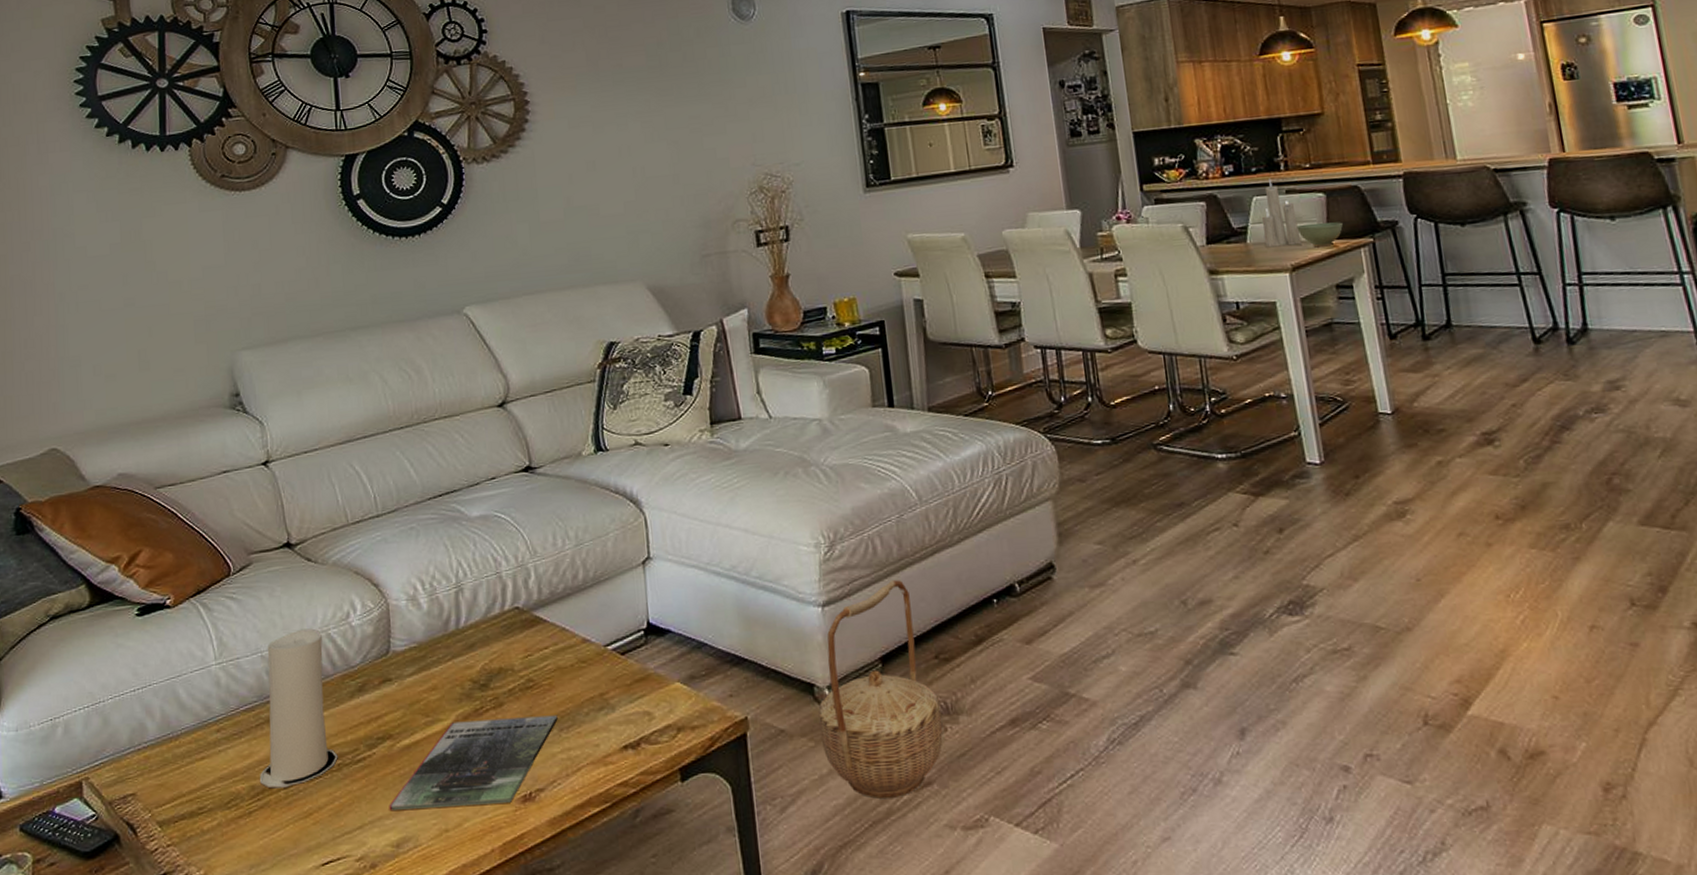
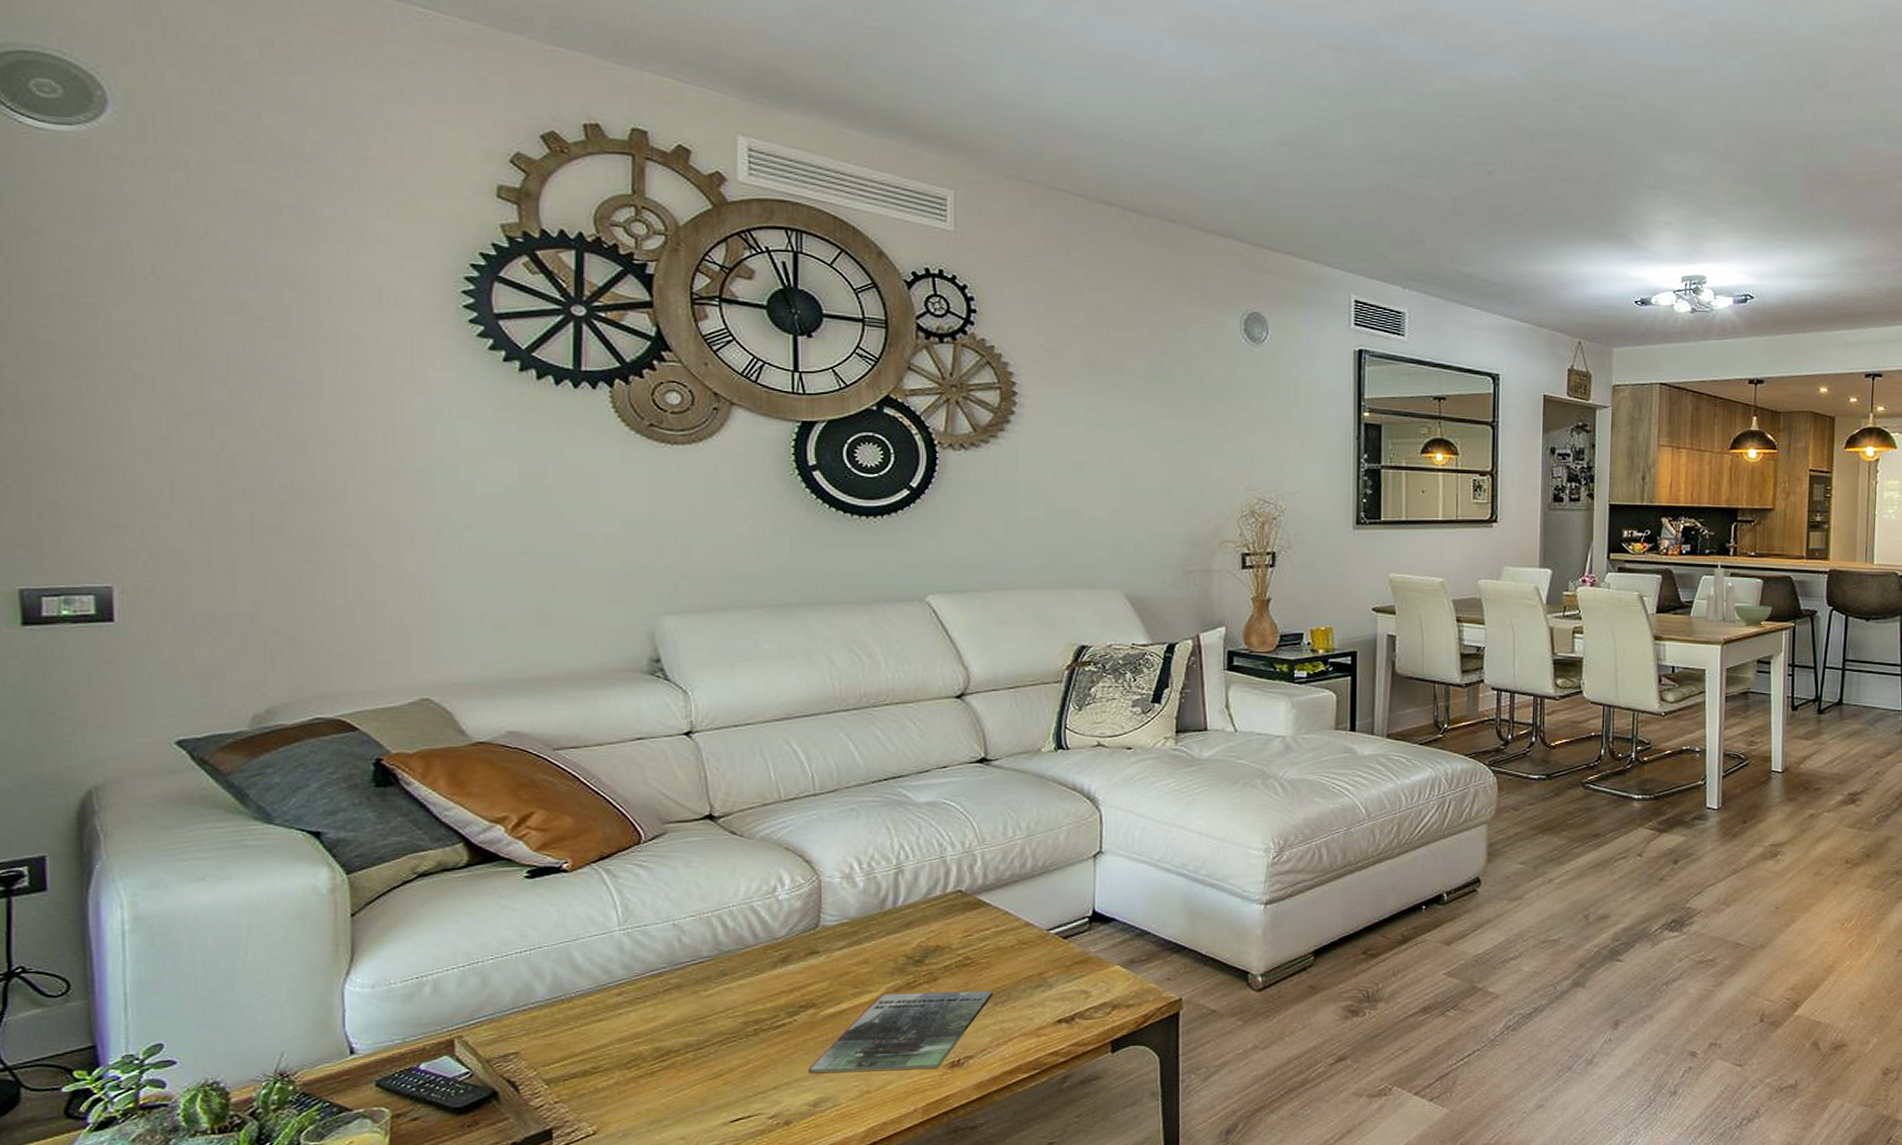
candle: present [259,628,338,789] -> none [664,900,755,1051]
basket: present [818,580,943,799] -> none [1249,885,1363,1070]

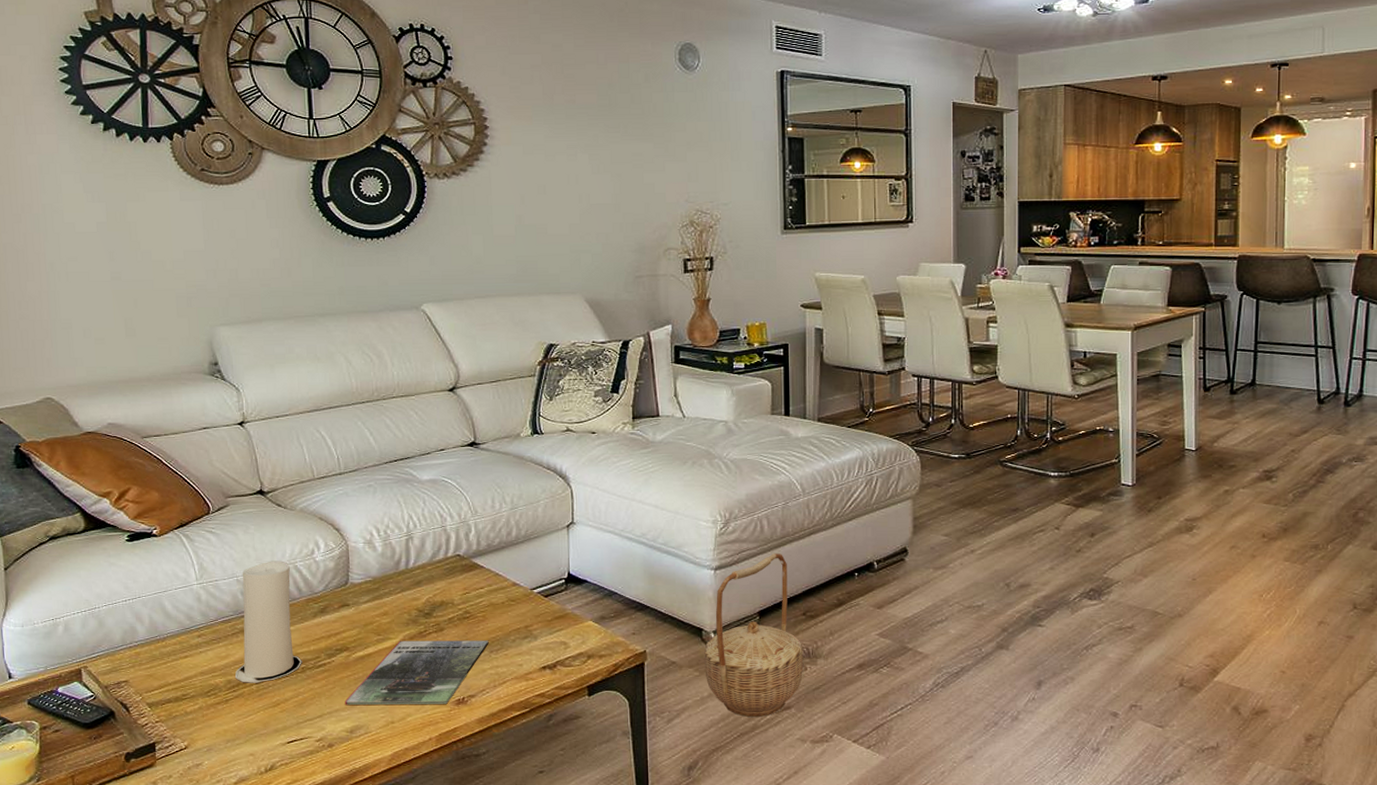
candle: none [664,900,755,1051] -> present [234,560,302,683]
basket: none [1249,885,1363,1070] -> present [704,553,804,717]
candle: present [1705,562,1736,622] -> none [1115,252,1146,309]
bowl: present [1734,604,1772,626] -> none [1143,291,1181,312]

